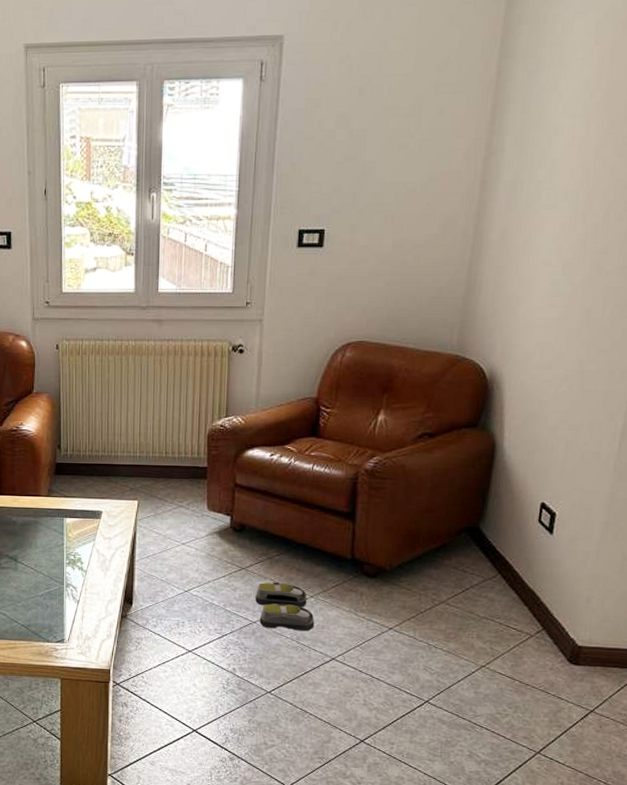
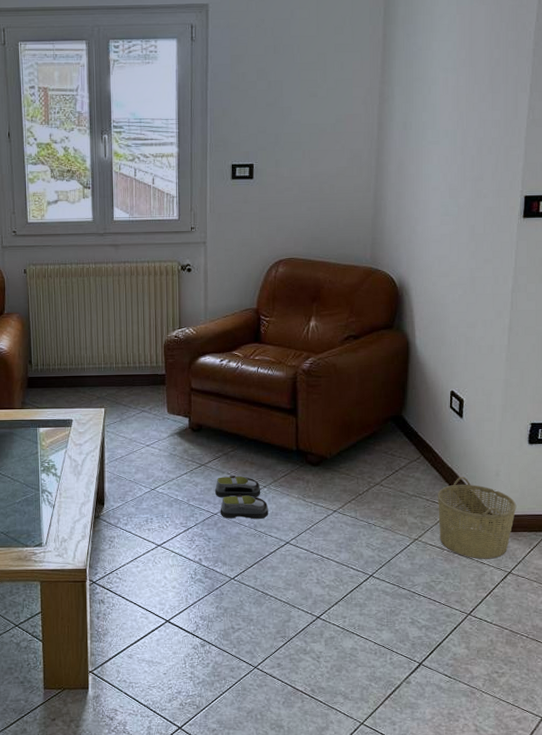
basket: none [511,600,609,695] -> present [437,476,517,559]

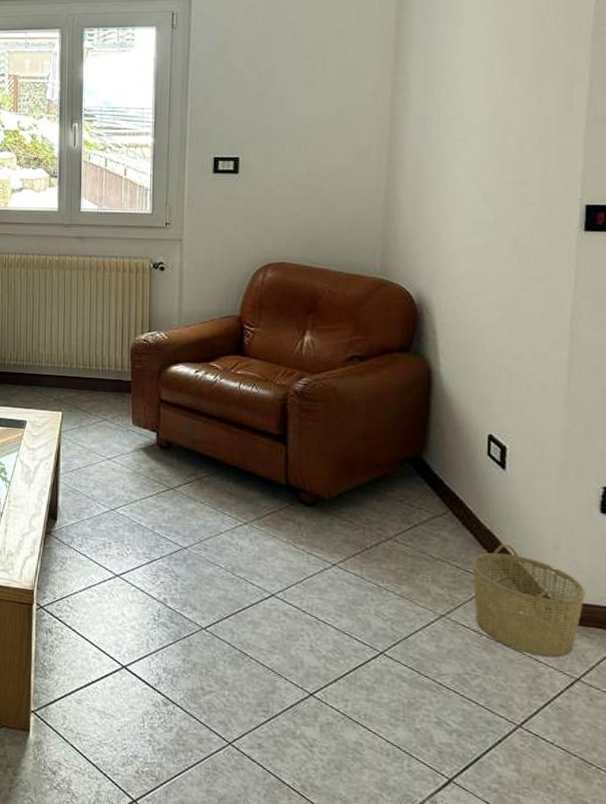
slippers: present [215,475,269,519] -> none [185,505,250,562]

